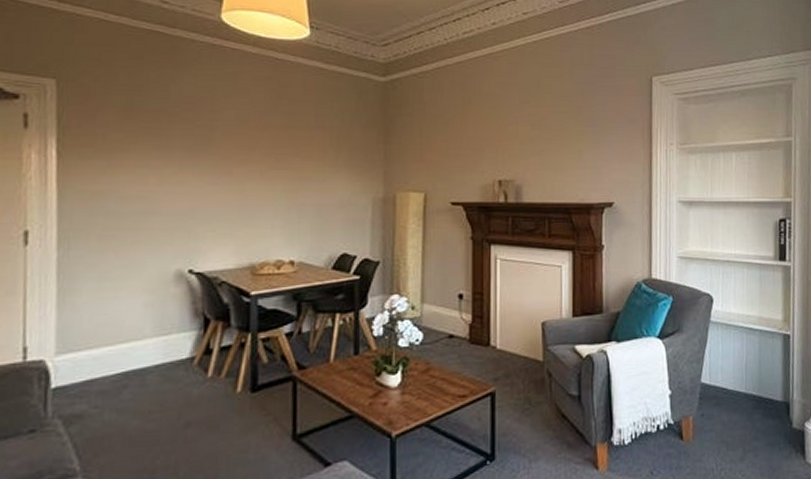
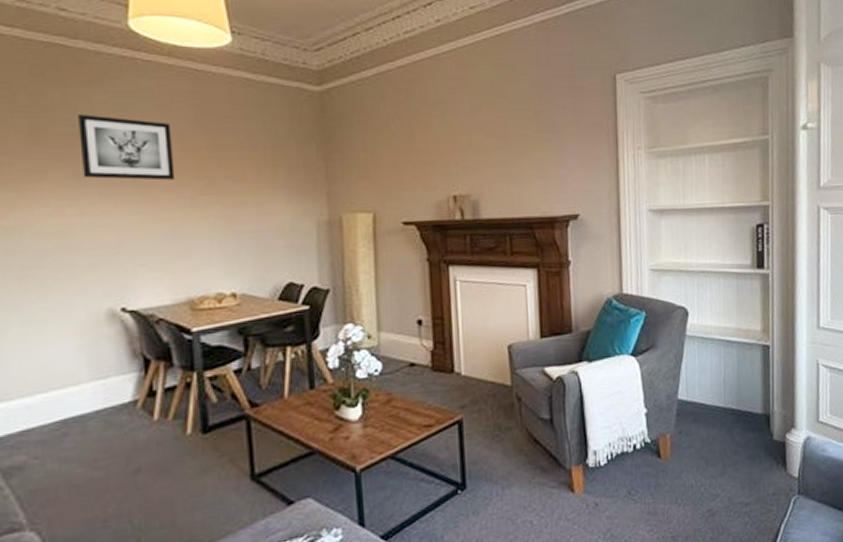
wall art: none [167,94,250,155] -> present [78,114,176,181]

